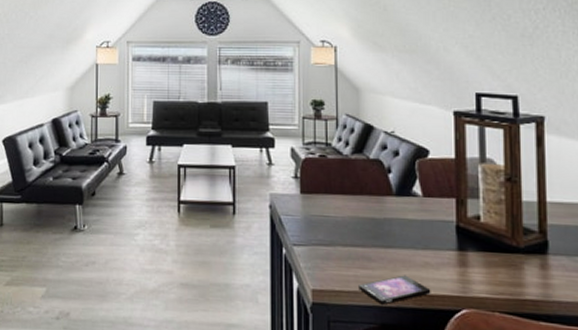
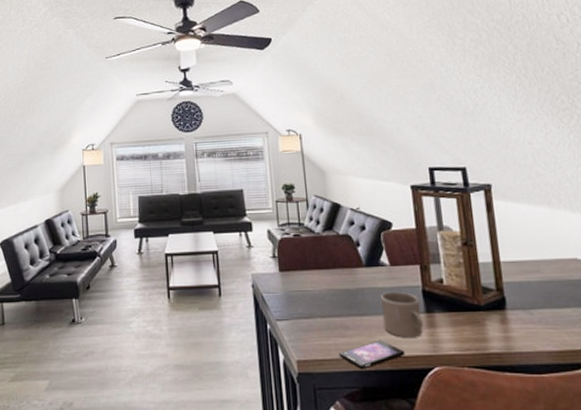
mug: none [408,224,455,276] -> present [380,291,424,338]

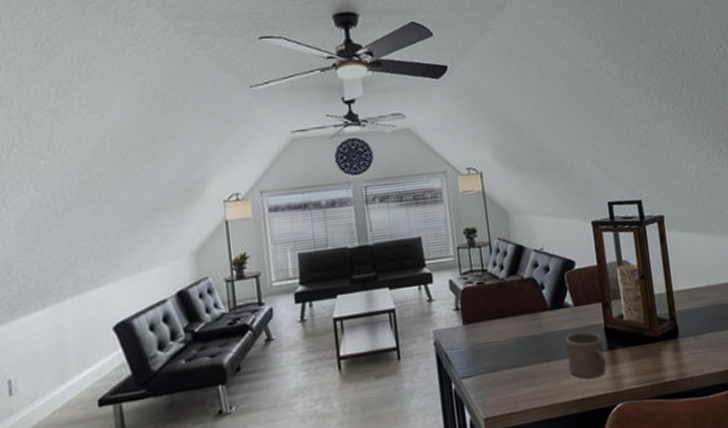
smartphone: present [339,340,405,369] -> none [527,383,590,417]

